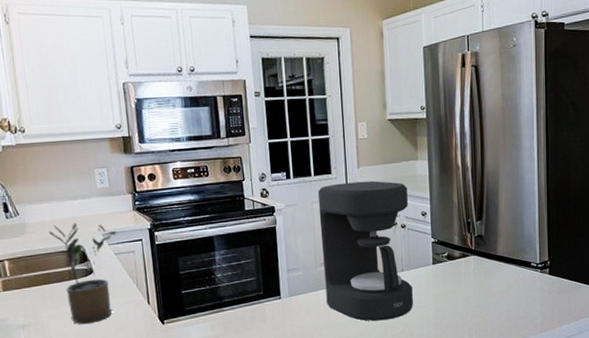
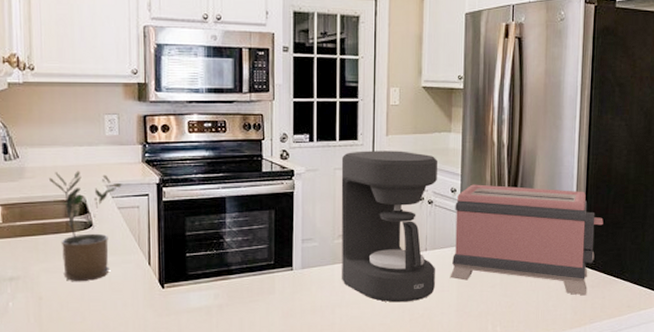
toaster: none [426,205,565,302] -> present [450,184,604,296]

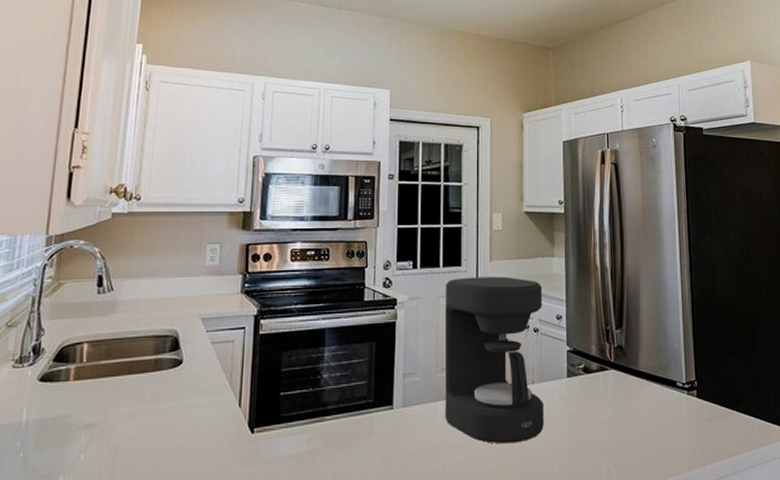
potted plant: present [48,171,123,282] -> none [141,303,219,428]
toaster: present [450,184,604,296] -> none [559,310,713,431]

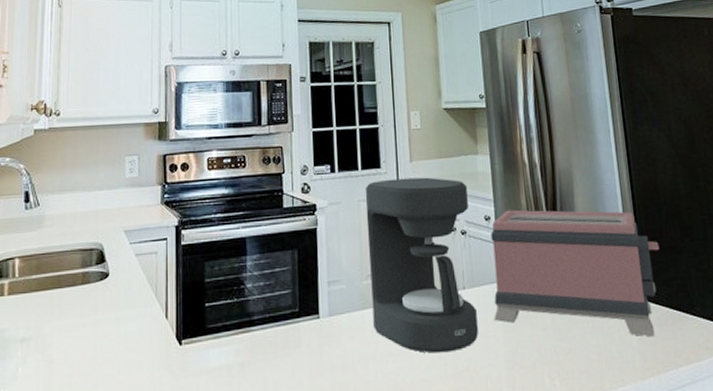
toaster: none [559,310,713,431] -> present [490,210,660,337]

